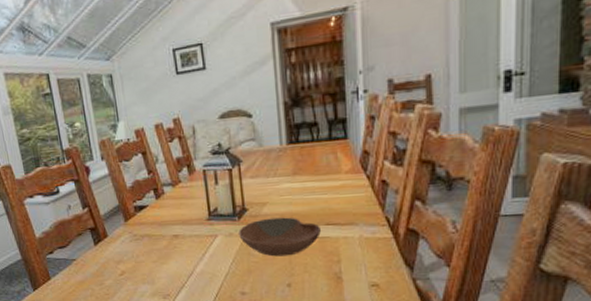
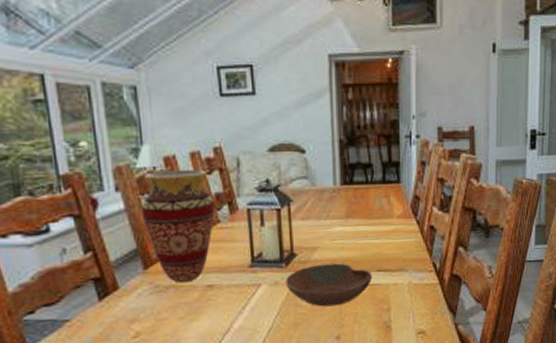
vase: none [120,138,177,233] -> present [140,169,215,284]

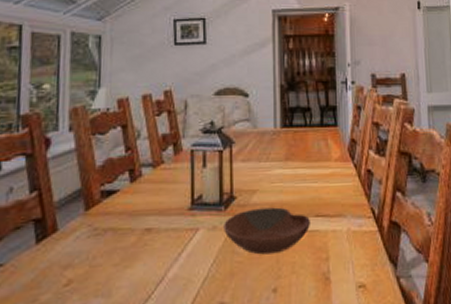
vase: present [140,169,215,284] -> none [90,110,161,226]

